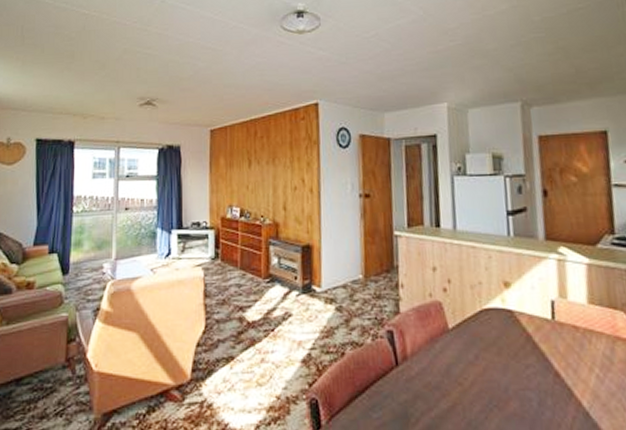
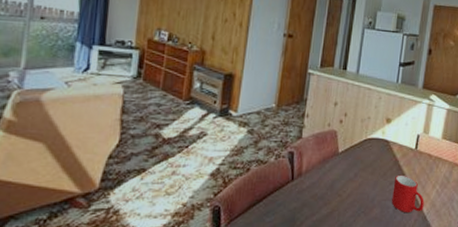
cup: none [531,354,583,408] -> present [392,174,424,213]

